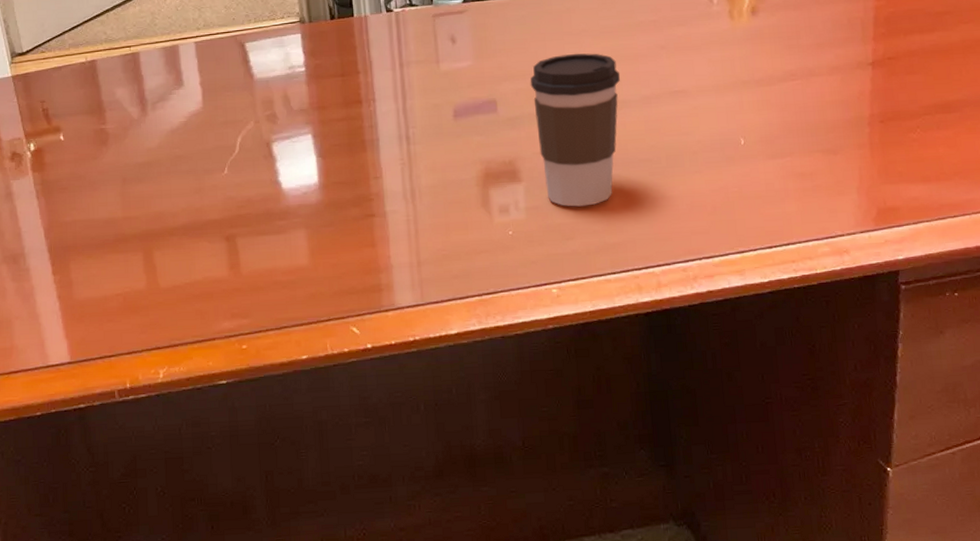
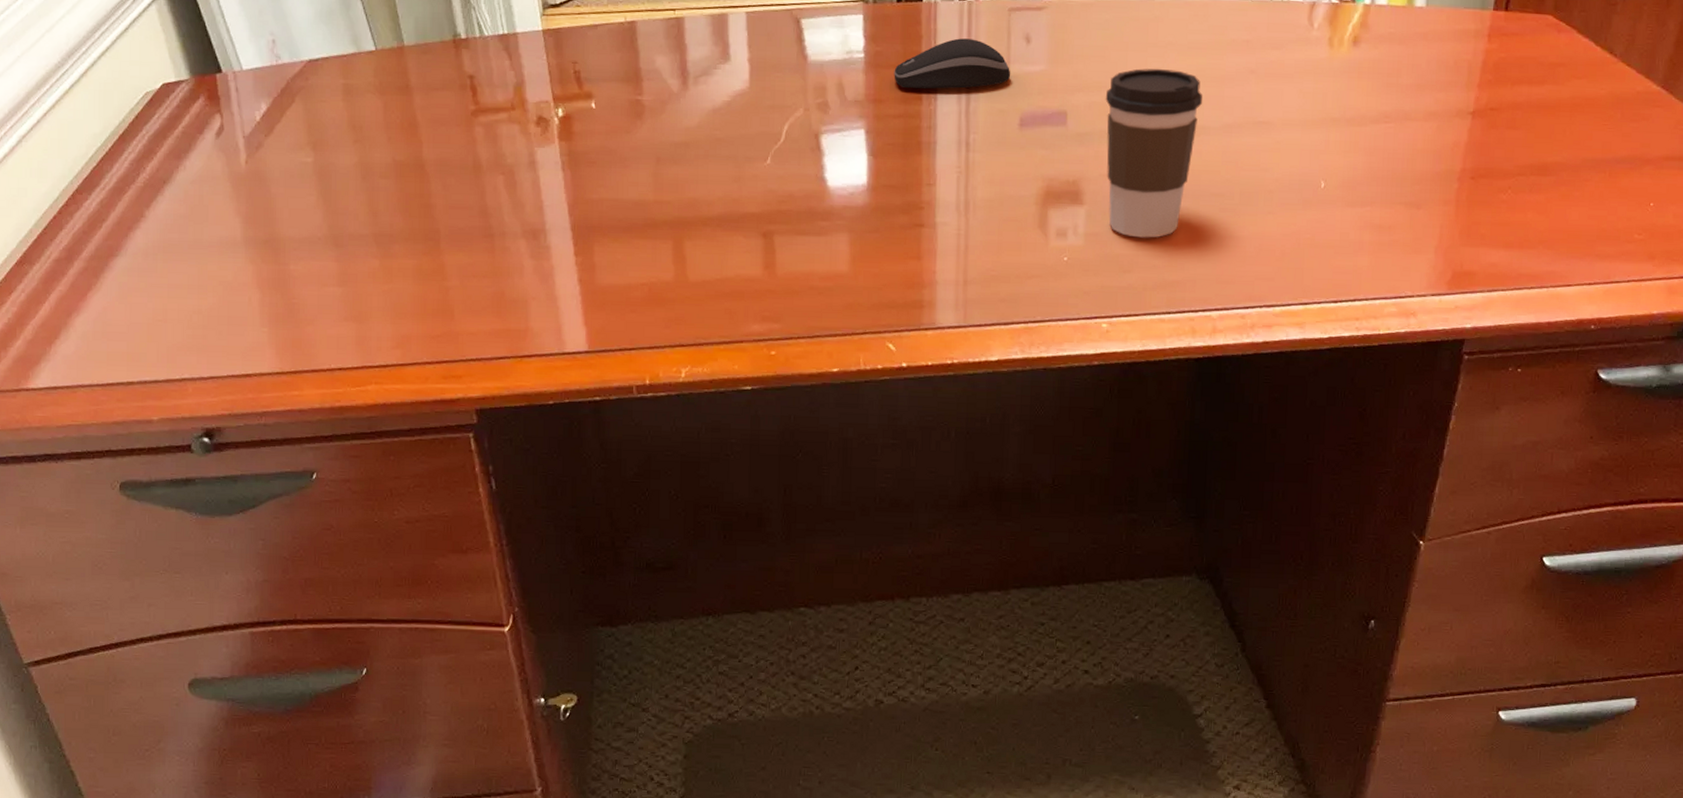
computer mouse: none [333,44,441,94] -> present [894,38,1011,89]

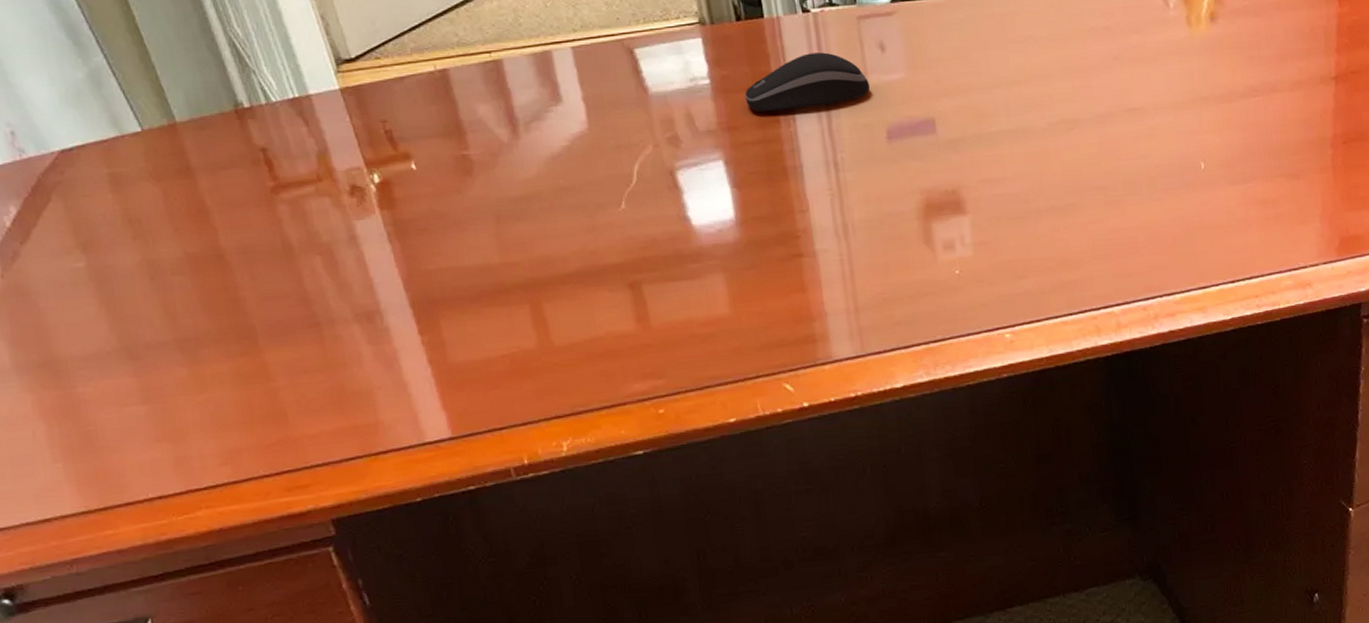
coffee cup: present [1105,68,1202,238] -> none [971,64,1071,241]

